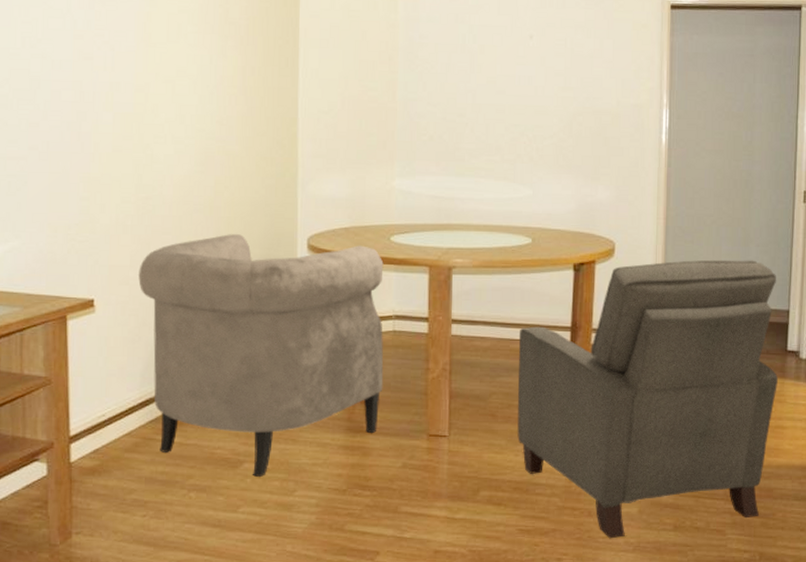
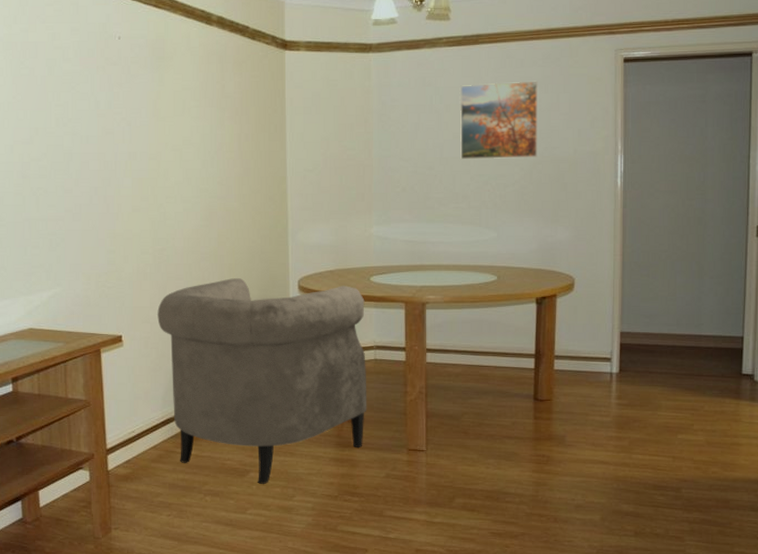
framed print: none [494,23,581,109] -> present [459,81,539,160]
chair: present [517,259,778,539] -> none [487,291,733,543]

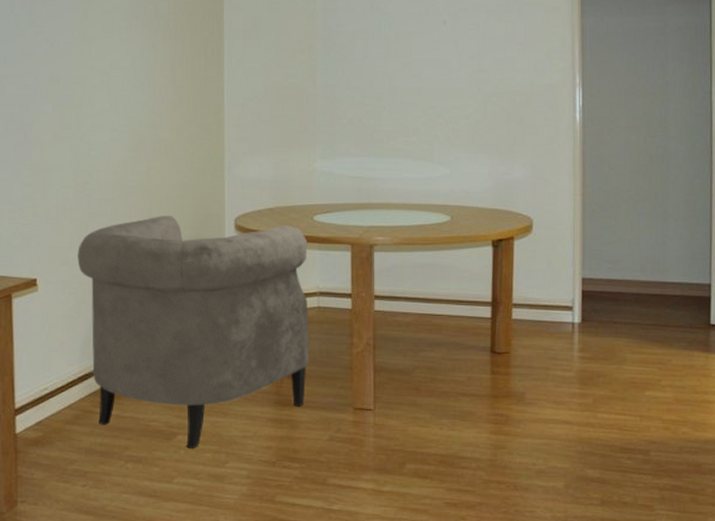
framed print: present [459,81,539,160] -> none [409,8,493,91]

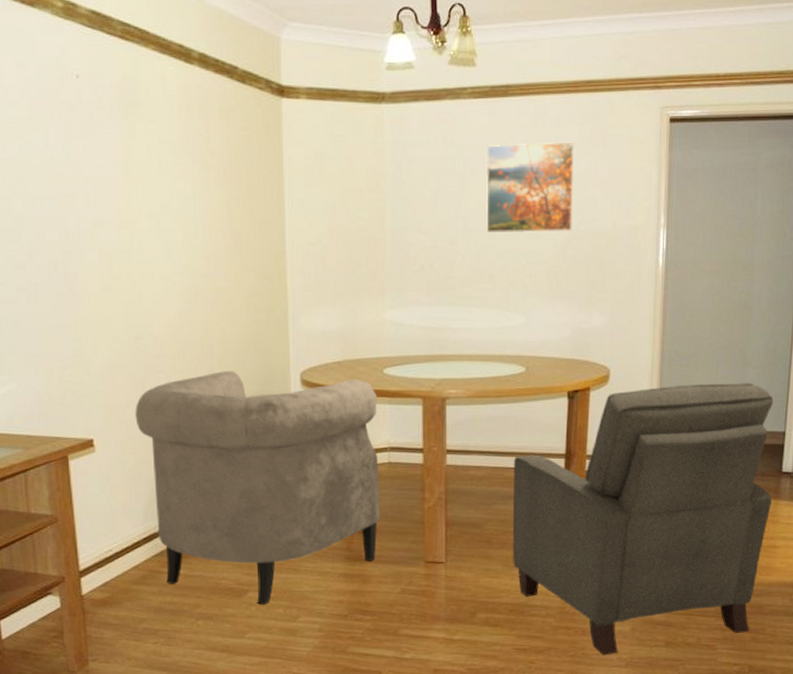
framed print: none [409,8,493,91] -> present [485,141,575,234]
chair: none [440,234,702,513] -> present [512,383,773,656]

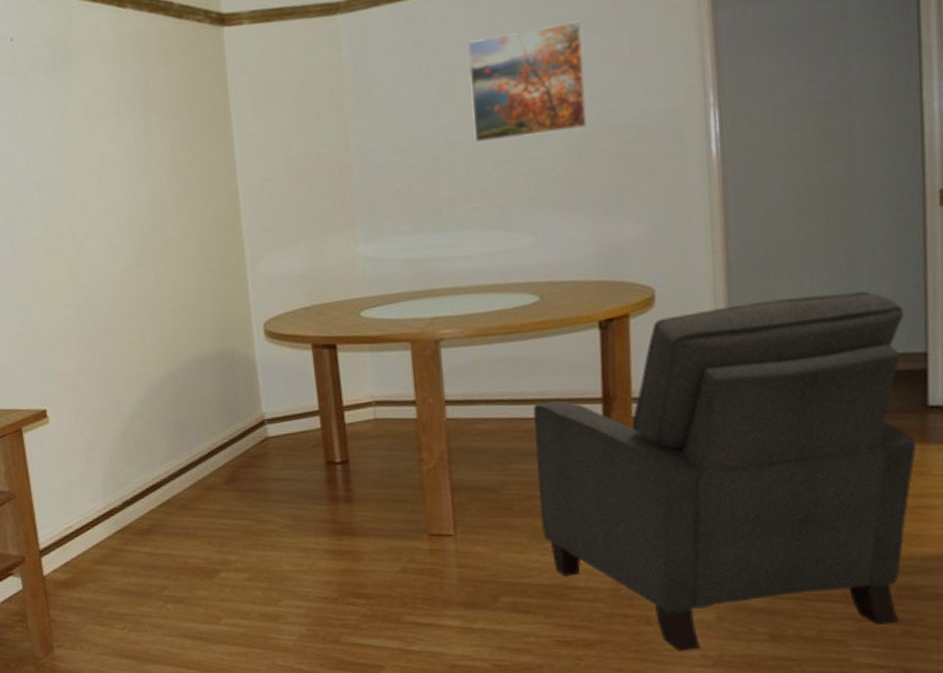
chair: present [135,371,380,606] -> none [87,325,369,587]

